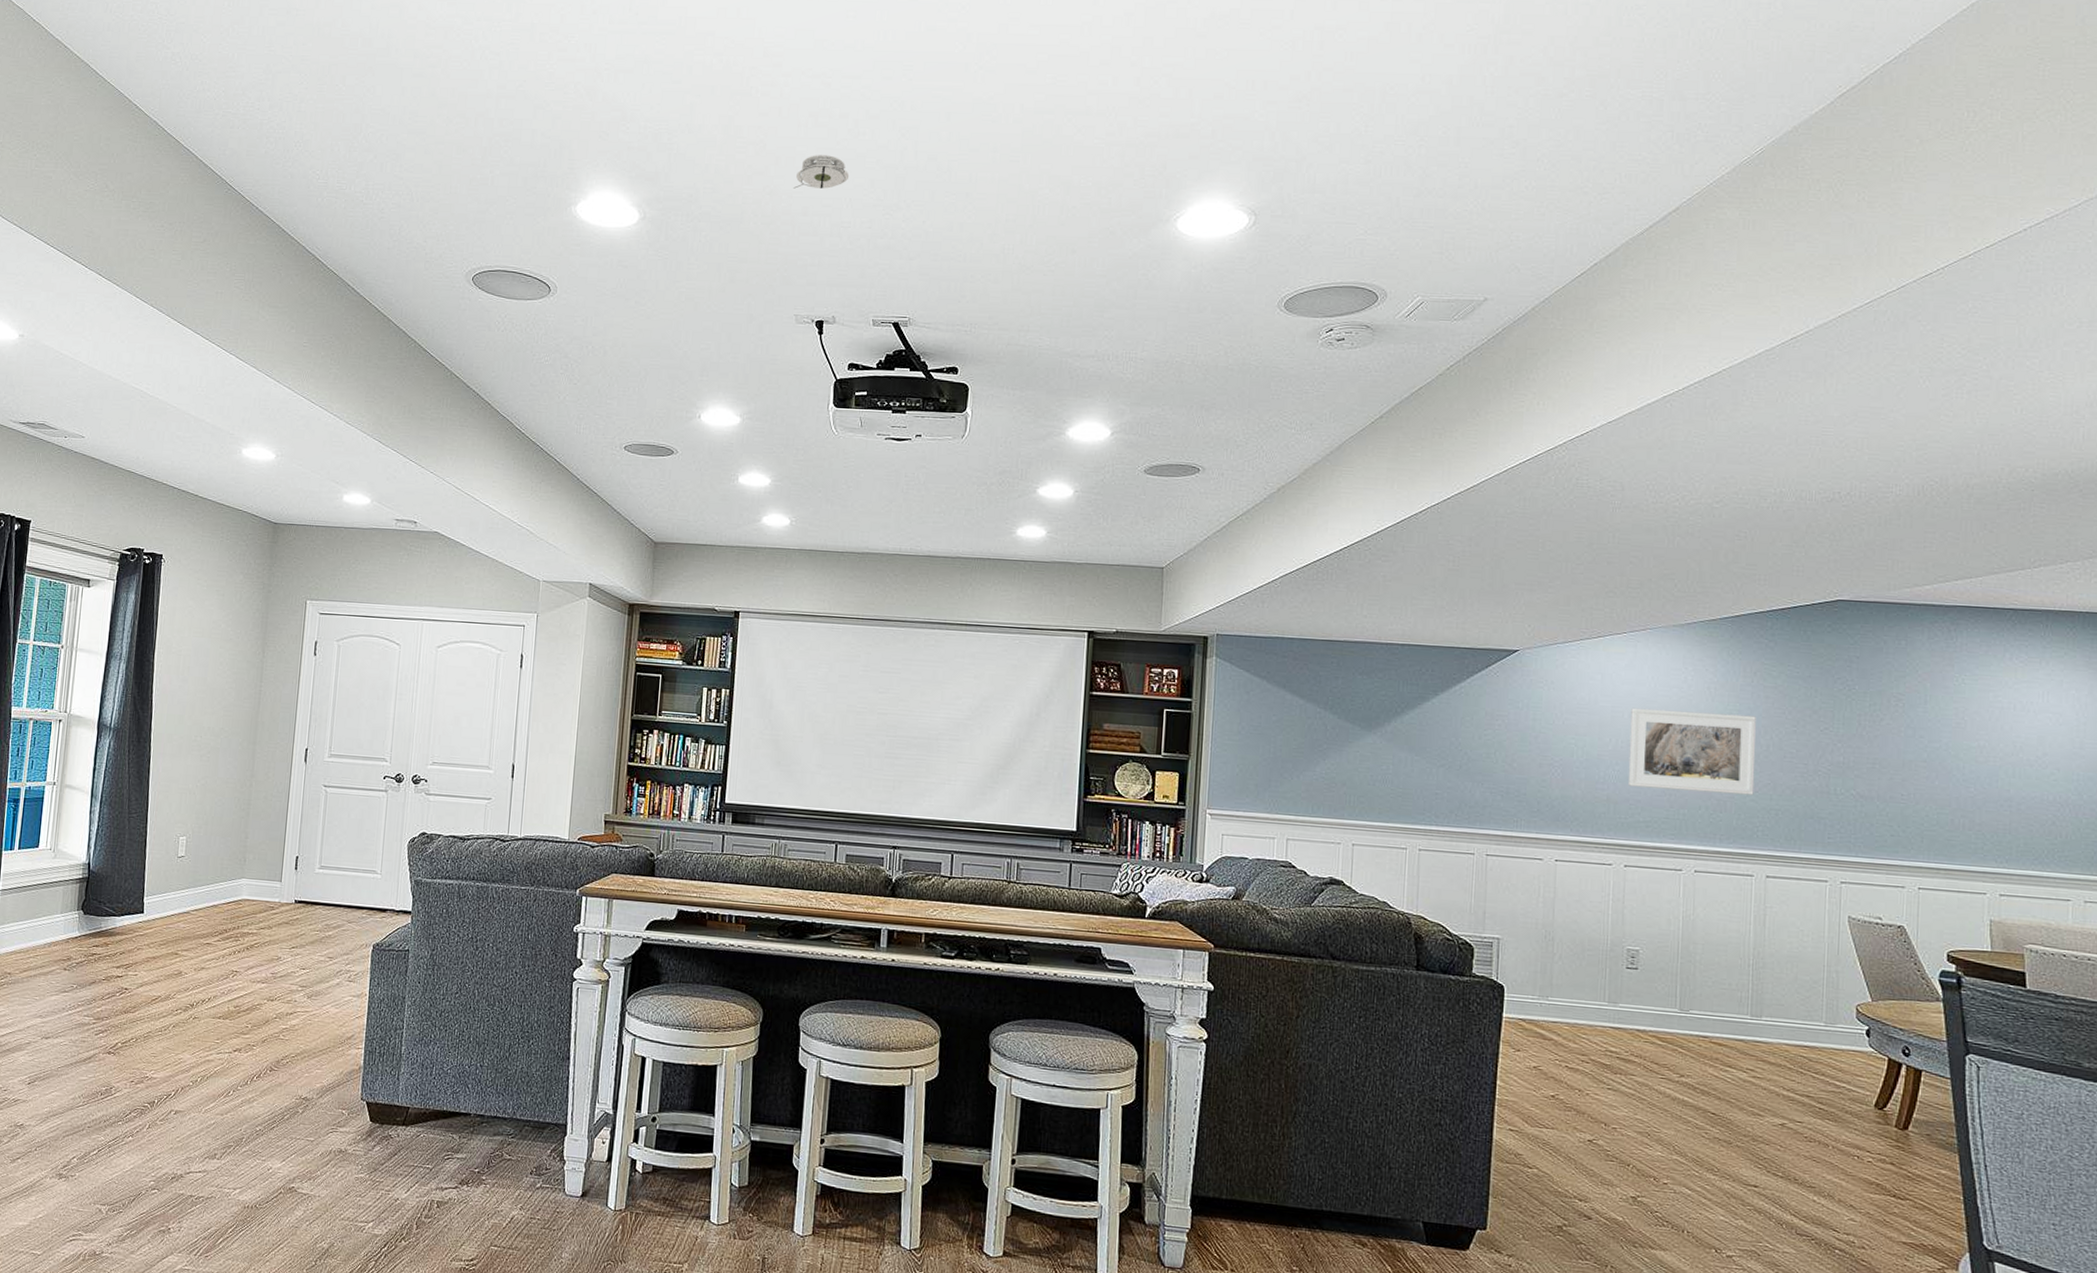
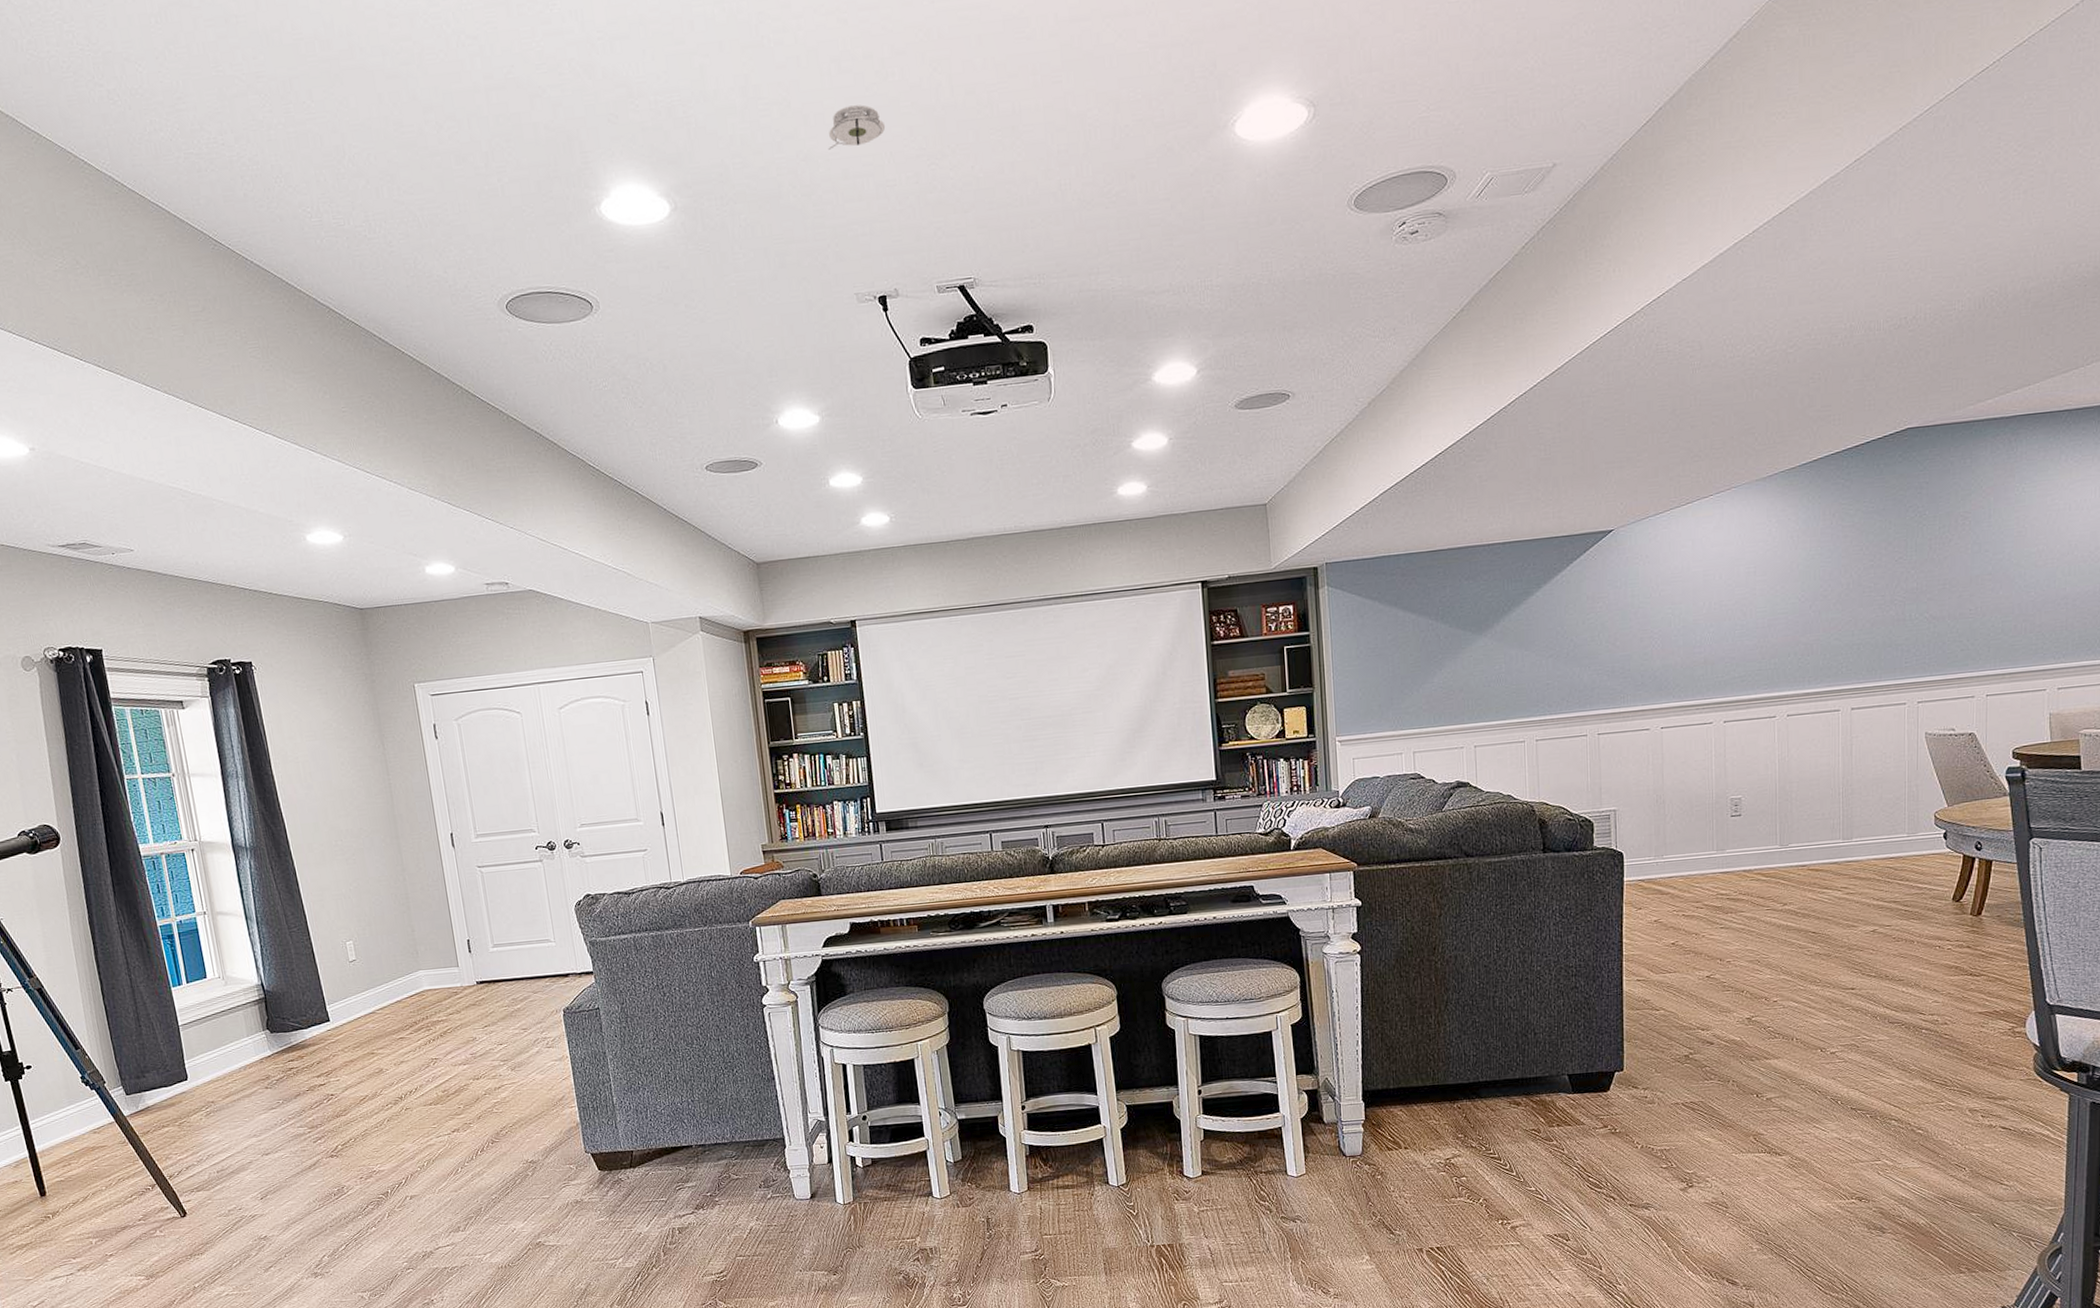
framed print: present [1627,707,1756,795] -> none [1721,557,1837,645]

